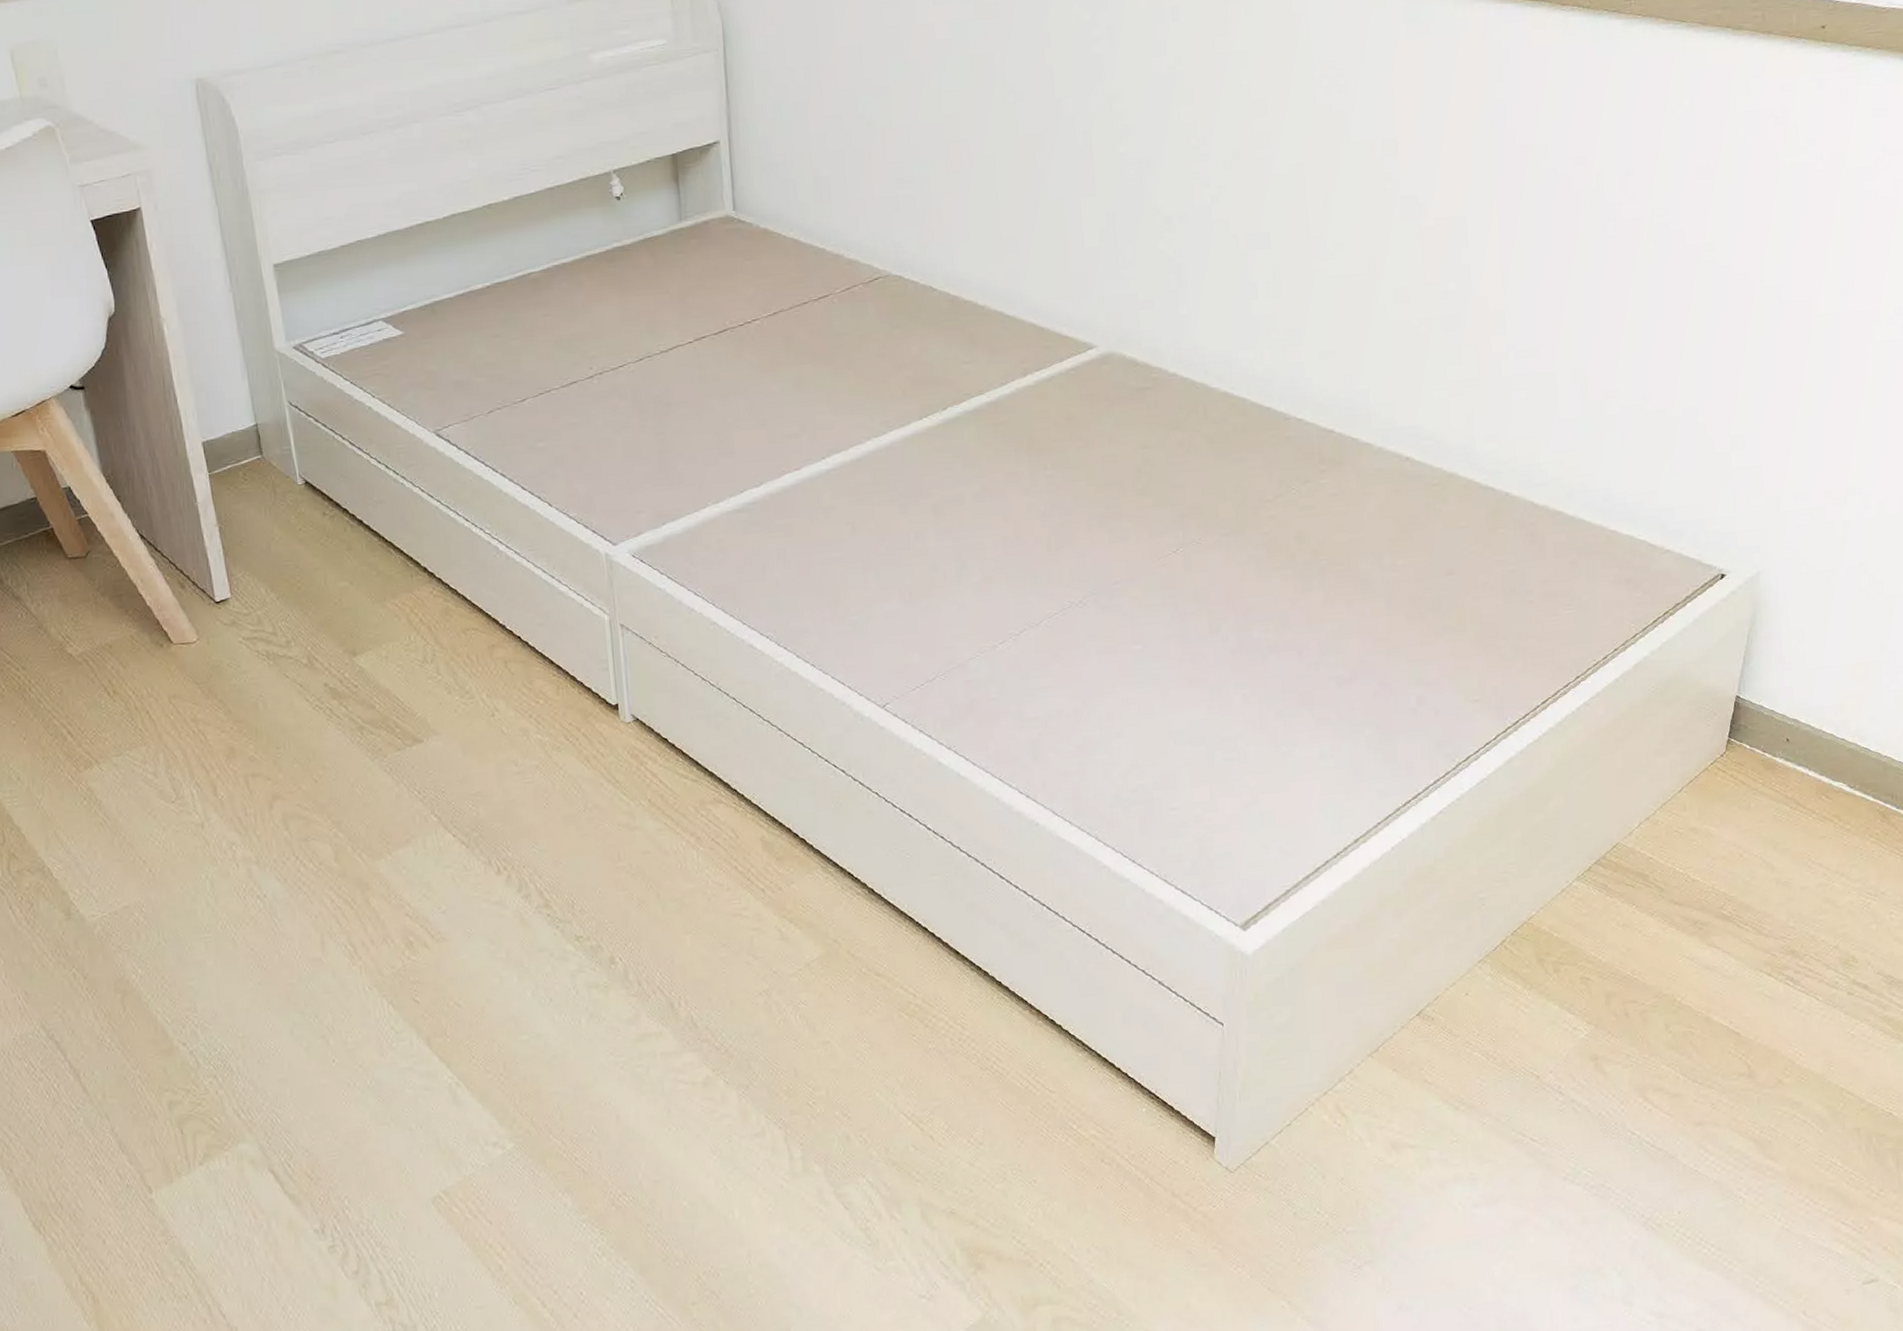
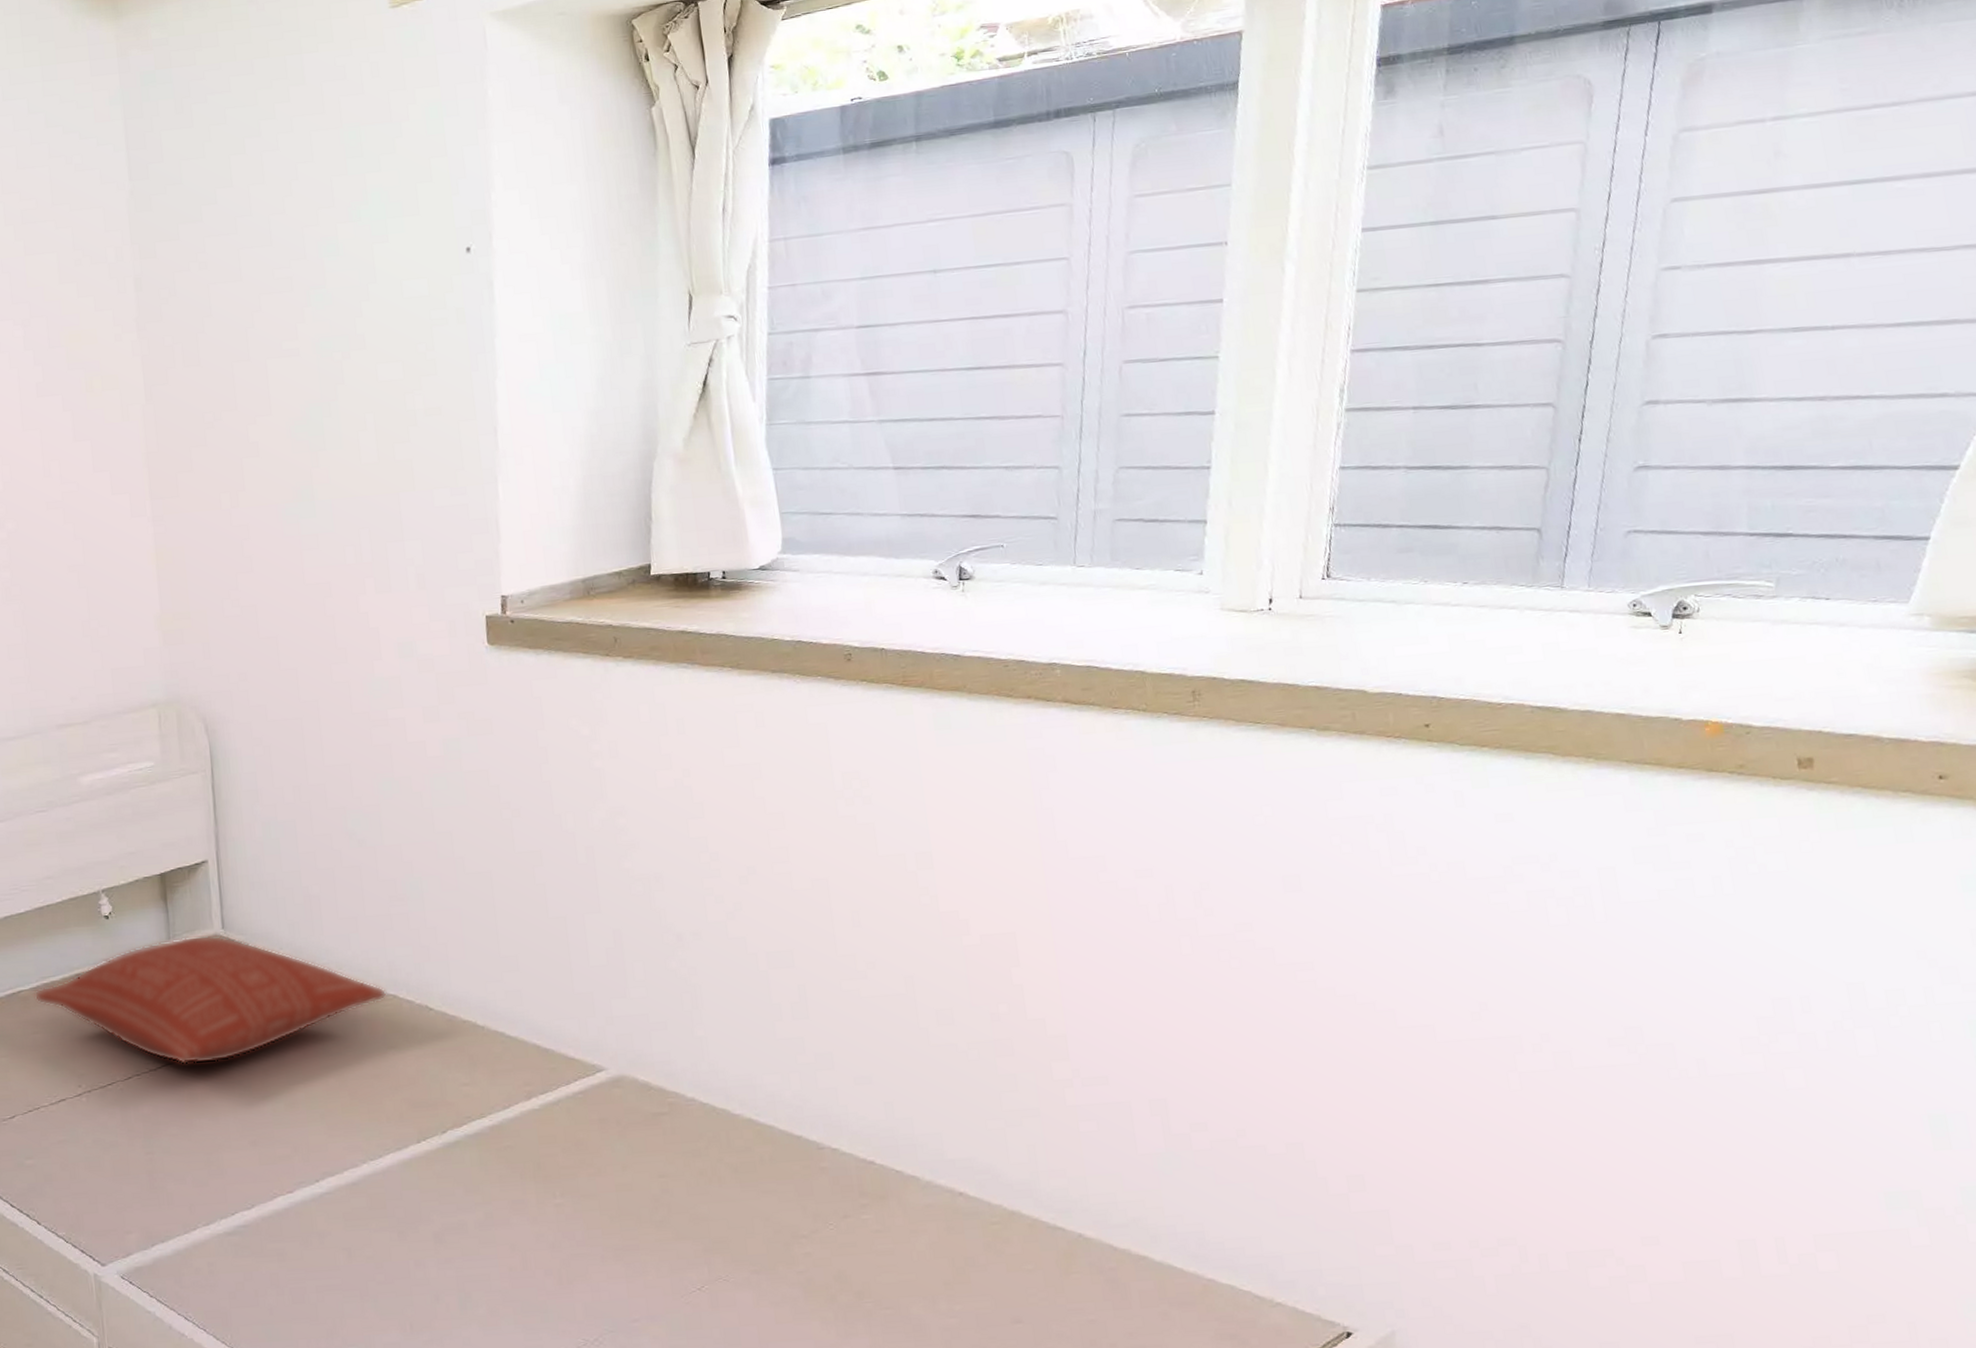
pillow: none [544,216,893,346] -> present [34,935,387,1064]

